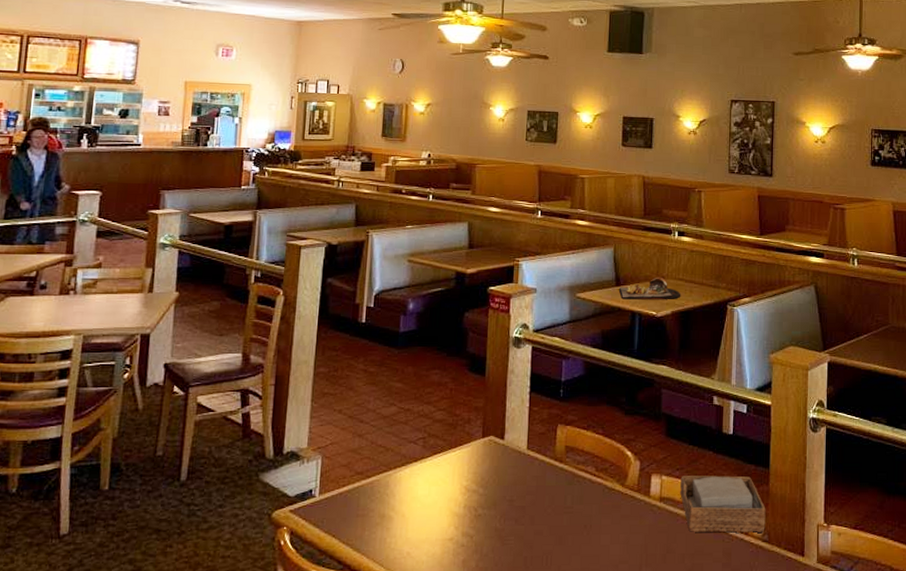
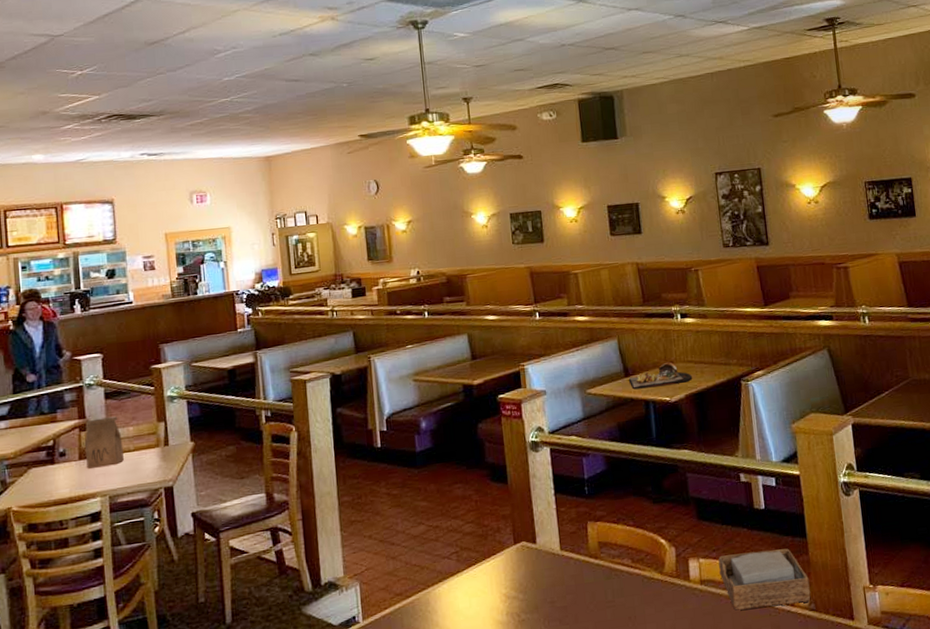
paper bag: none [66,256,107,306] -> present [85,416,124,470]

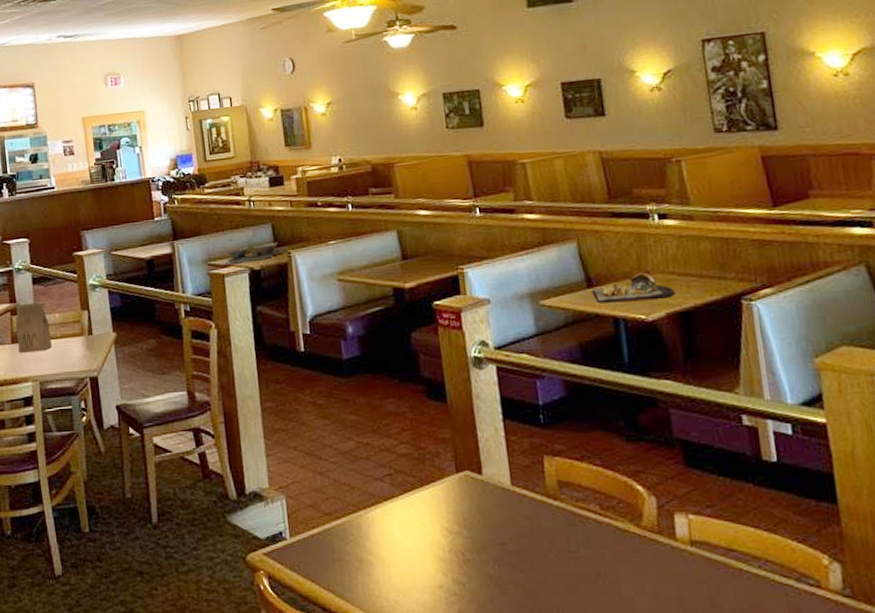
food tray: none [305,347,367,371] -> present [223,239,287,265]
napkin holder: present [718,548,811,611] -> none [714,513,845,585]

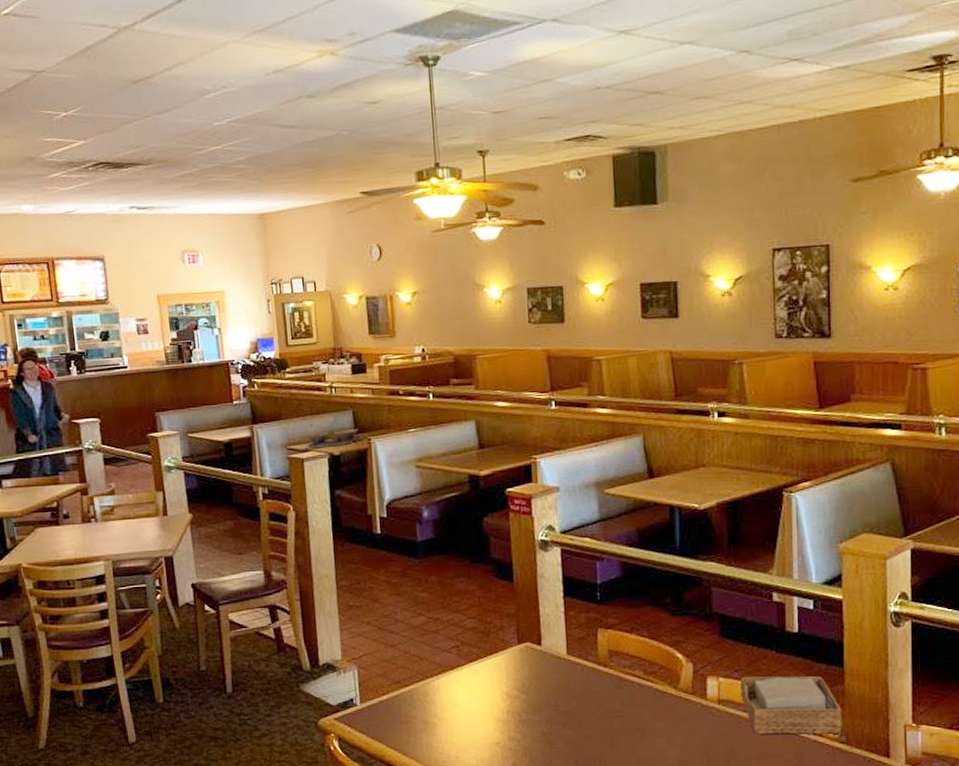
paper bag: present [16,302,52,354] -> none [86,483,125,534]
food tray: present [591,272,676,304] -> none [652,465,727,493]
napkin holder: none [714,513,845,585] -> present [740,675,842,735]

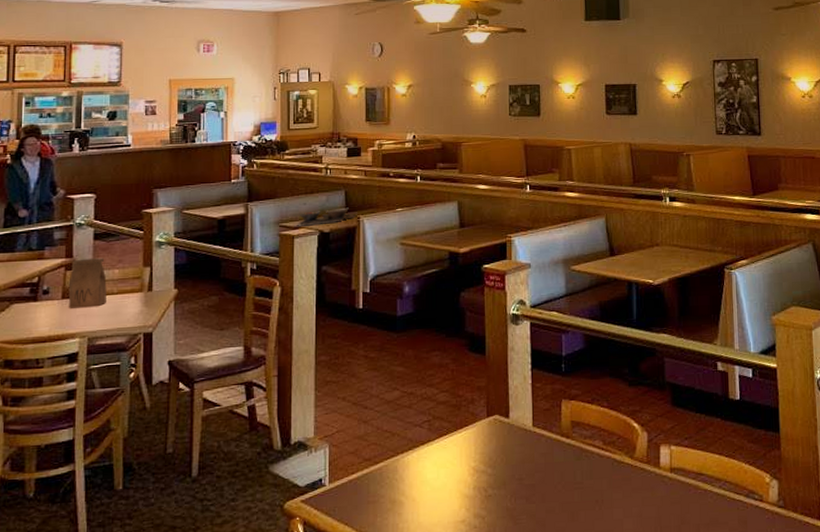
paper bag: none [86,483,125,534] -> present [69,258,107,310]
napkin holder: present [740,675,842,735] -> none [690,441,780,502]

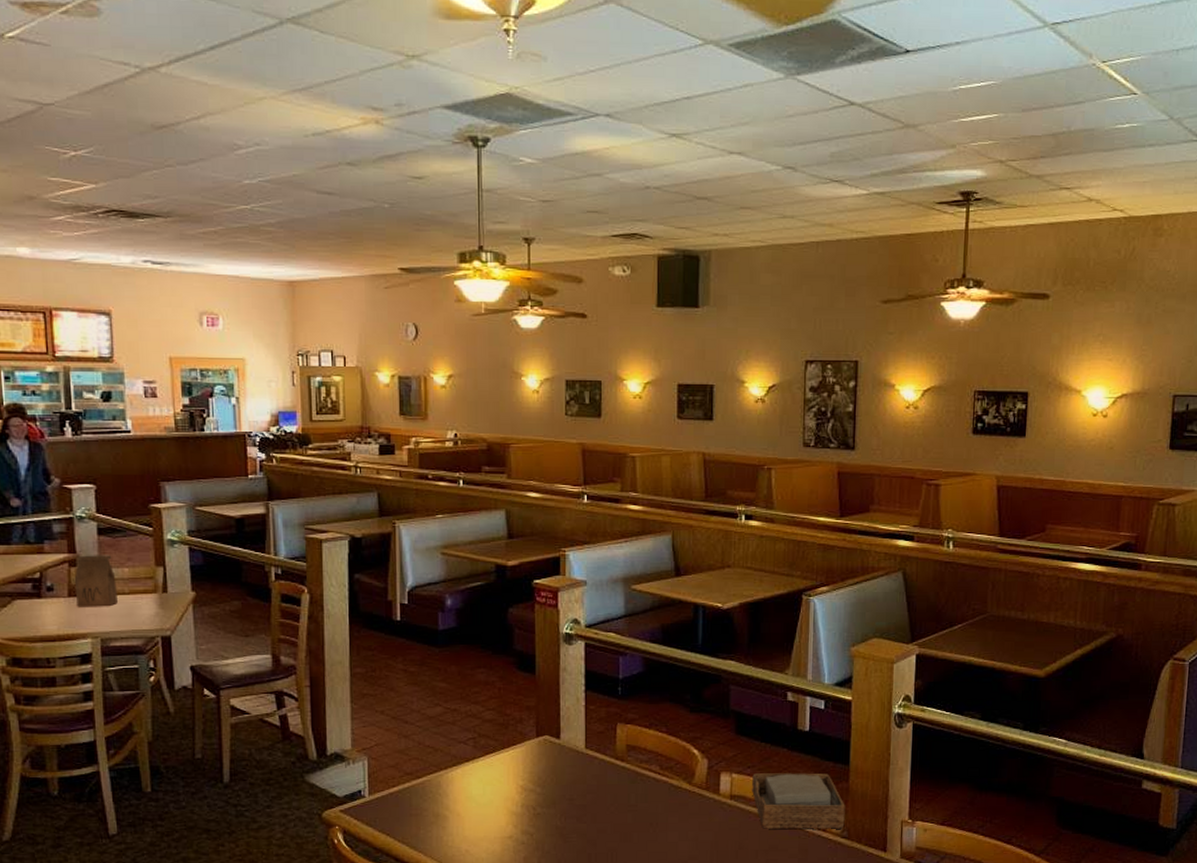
food tray: present [294,203,356,226] -> none [321,504,391,530]
napkin holder: none [690,441,780,502] -> present [752,773,845,830]

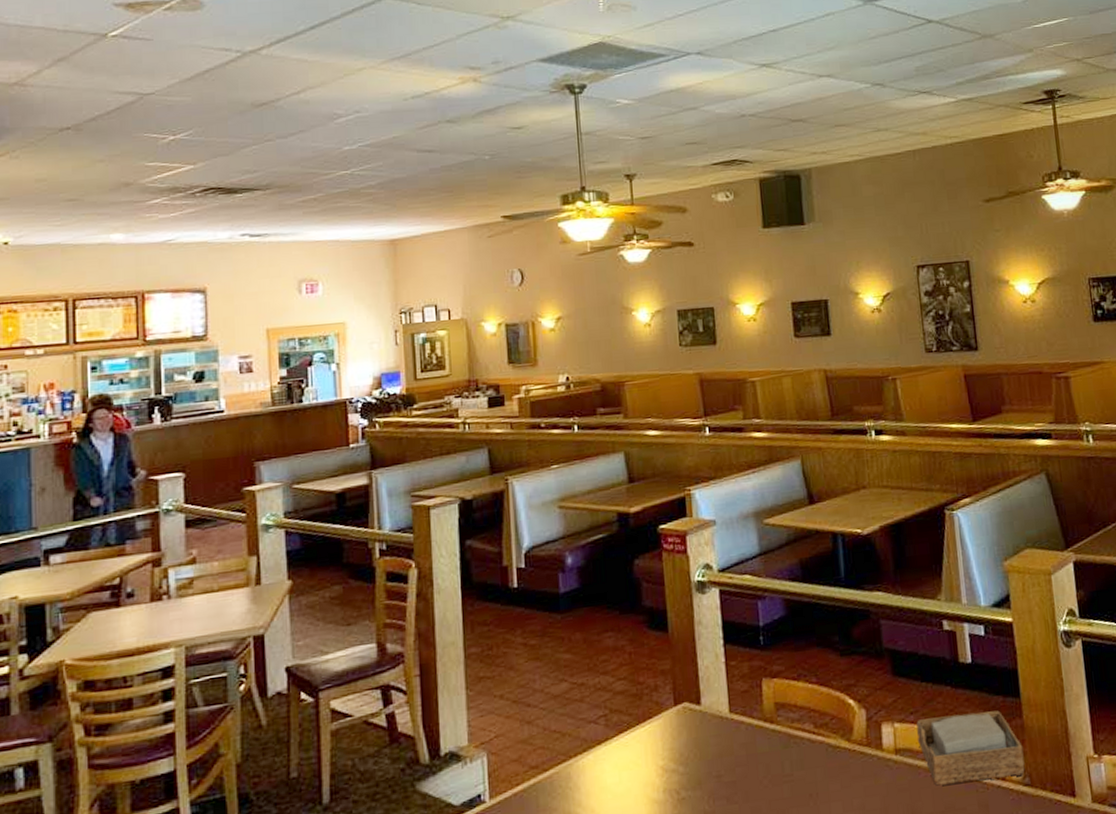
paper bag: present [75,555,118,608] -> none [159,549,205,614]

